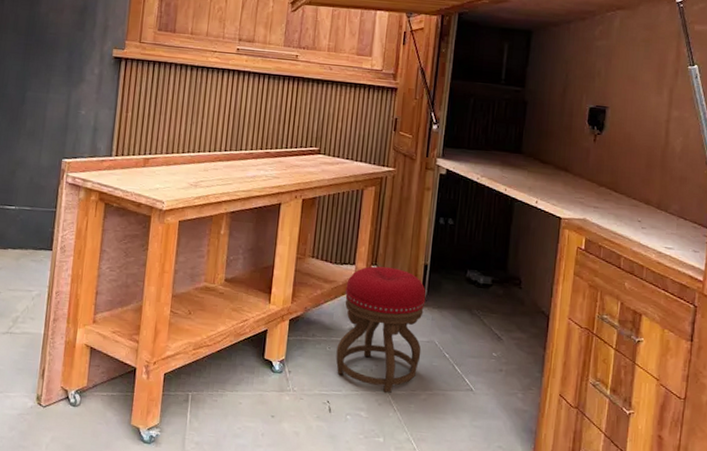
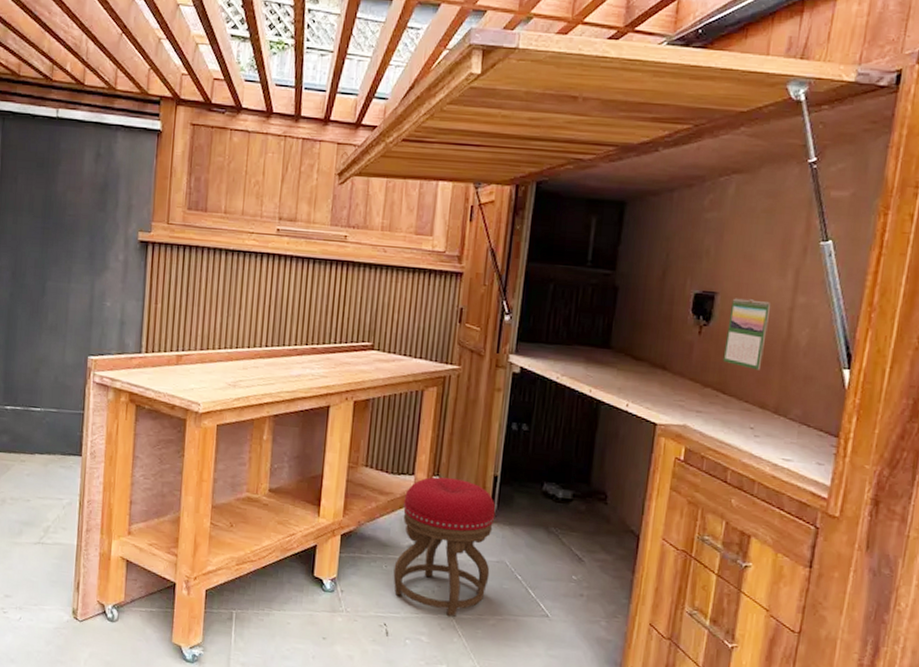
calendar: none [614,111,652,172] -> present [723,298,771,370]

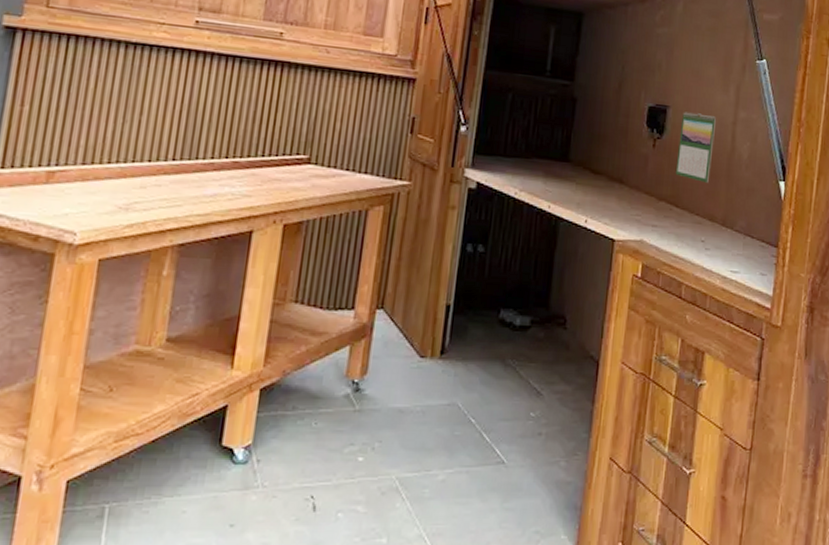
stool: present [393,476,496,617] -> none [324,310,448,476]

